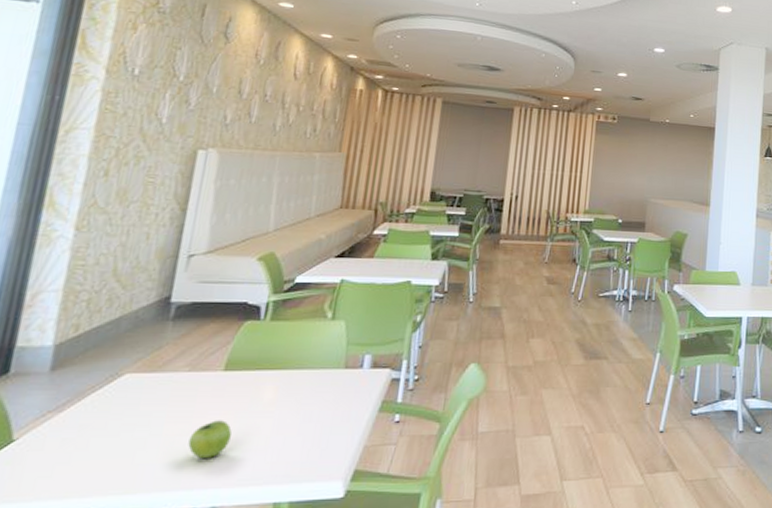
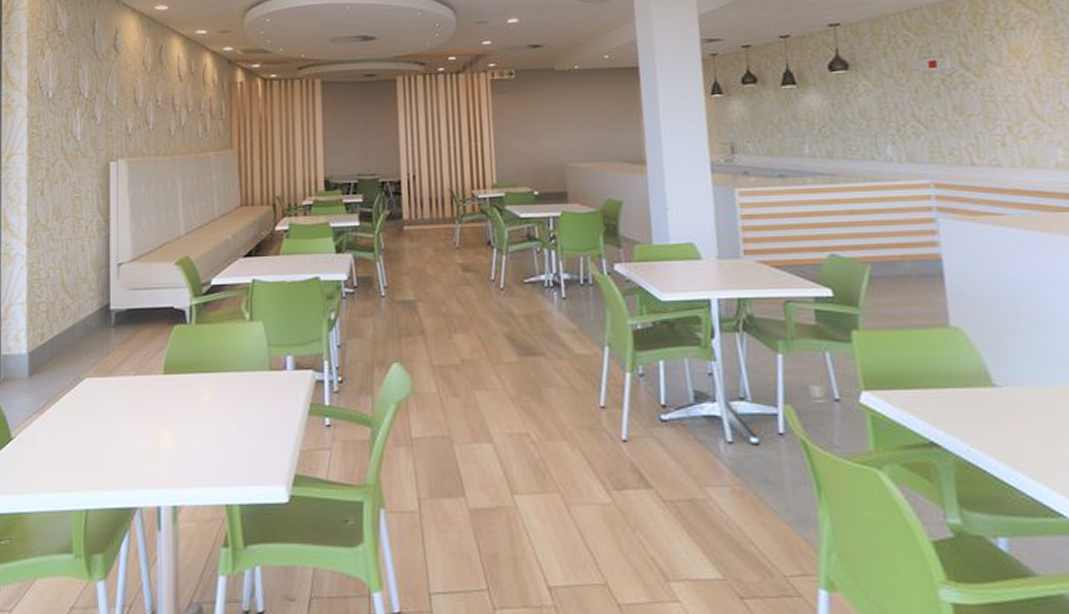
fruit: present [188,420,232,459] -> none [145,422,179,460]

